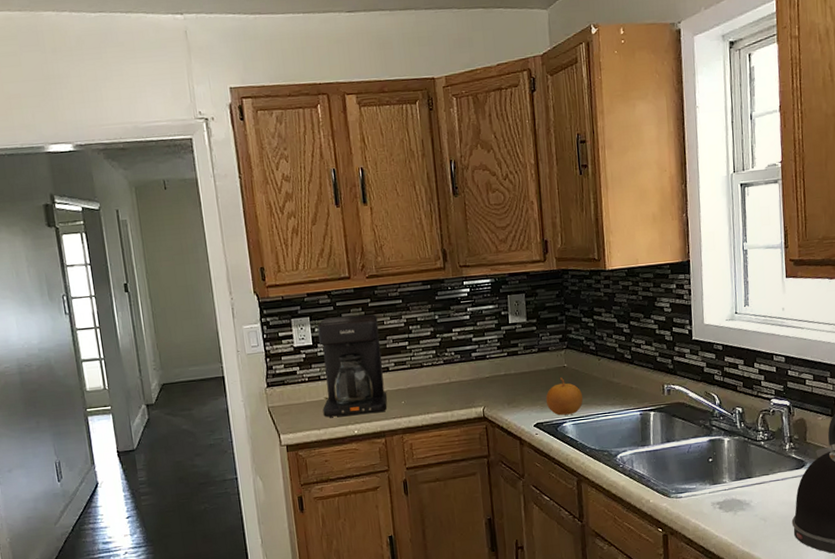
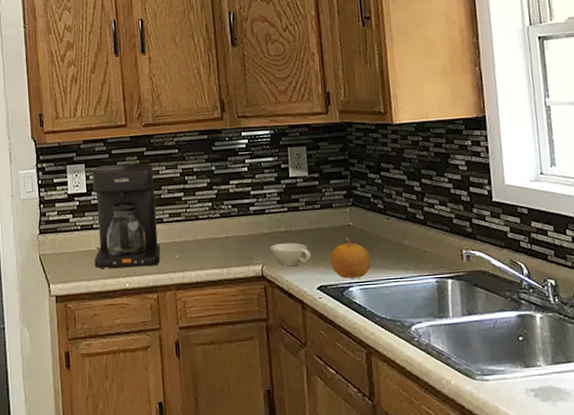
cup: none [490,385,530,407] -> present [269,242,312,266]

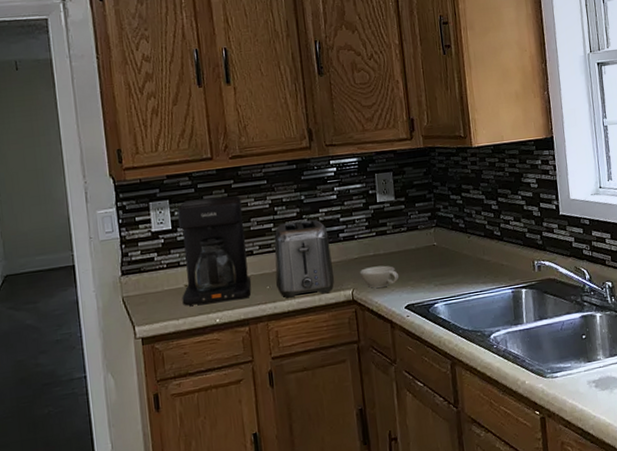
toaster: none [184,191,244,270] -> present [274,219,335,300]
fruit: present [330,236,371,279] -> none [416,256,454,296]

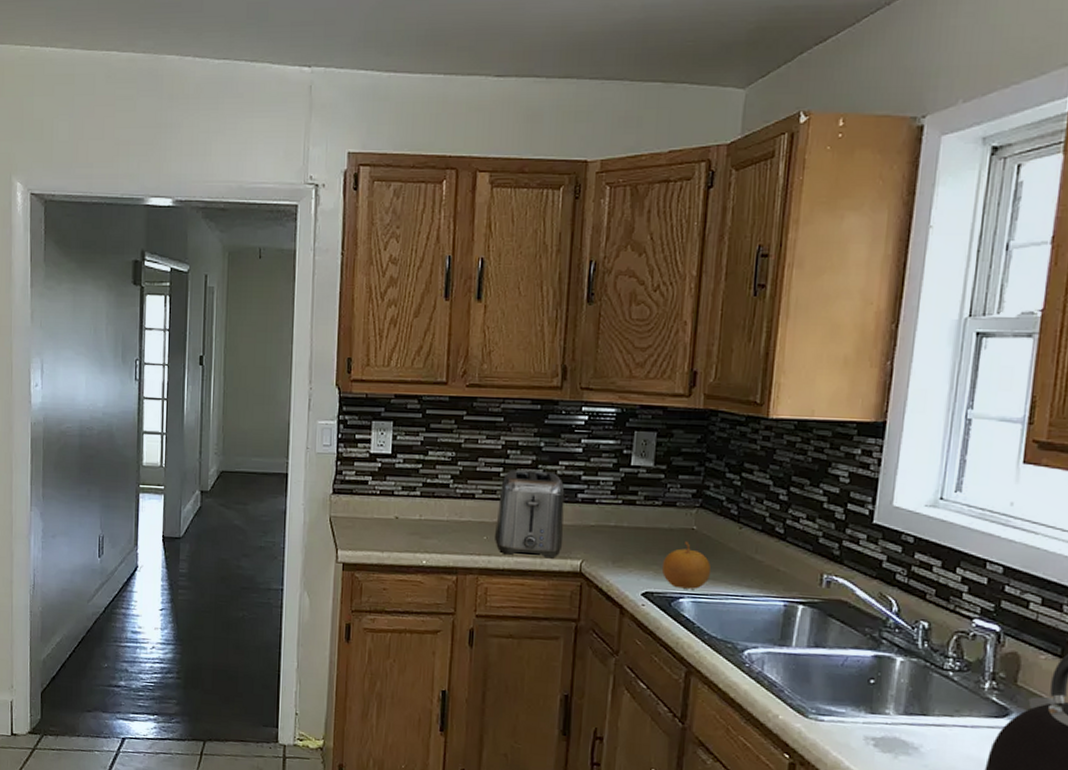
coffee maker: present [177,195,252,306] -> none [390,426,472,545]
cup: present [359,265,400,288] -> none [593,539,642,565]
fruit: none [416,256,454,296] -> present [662,541,711,589]

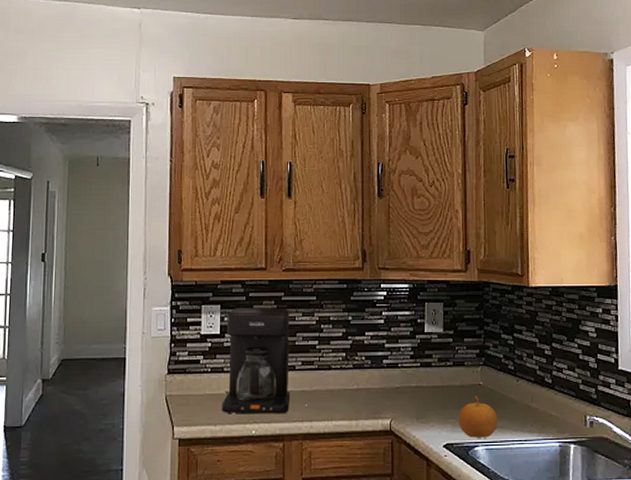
coffee maker: none [390,426,472,545] -> present [222,307,291,414]
toaster: present [495,469,565,559] -> none [315,342,374,420]

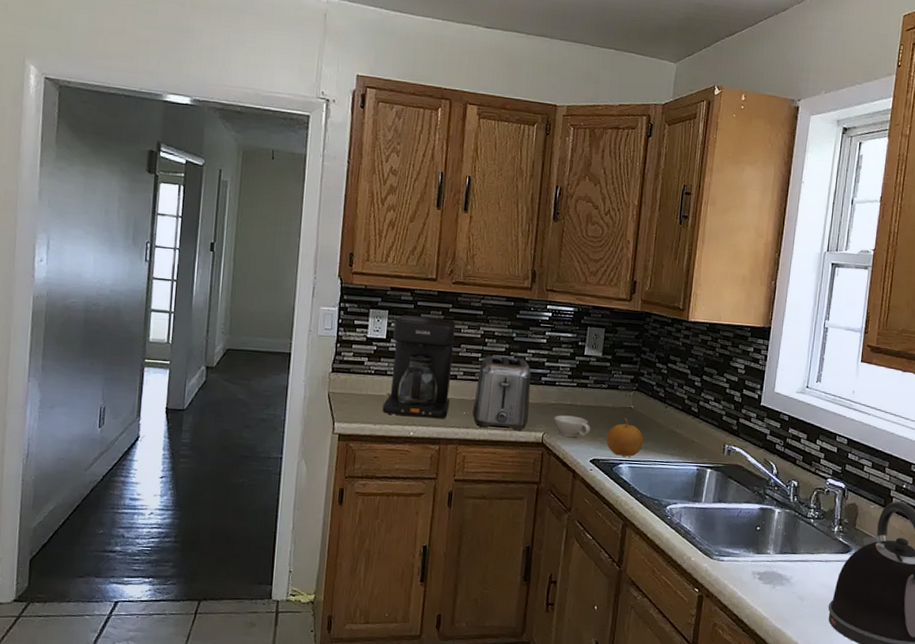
toaster: none [315,342,374,420] -> present [473,355,532,431]
cup: none [399,399,441,421] -> present [553,415,591,437]

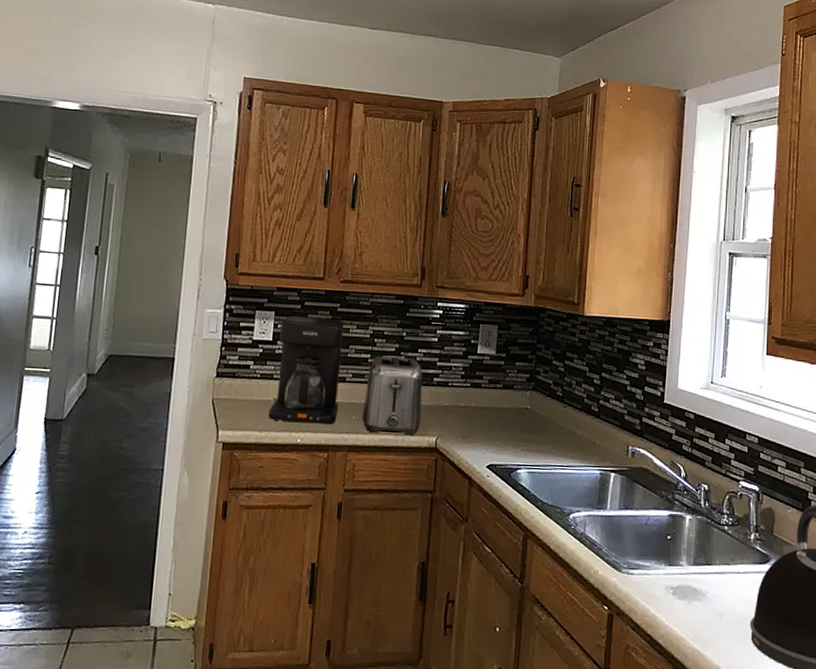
cup: present [553,415,591,437] -> none [447,417,487,441]
fruit: present [607,418,643,457] -> none [503,419,542,461]

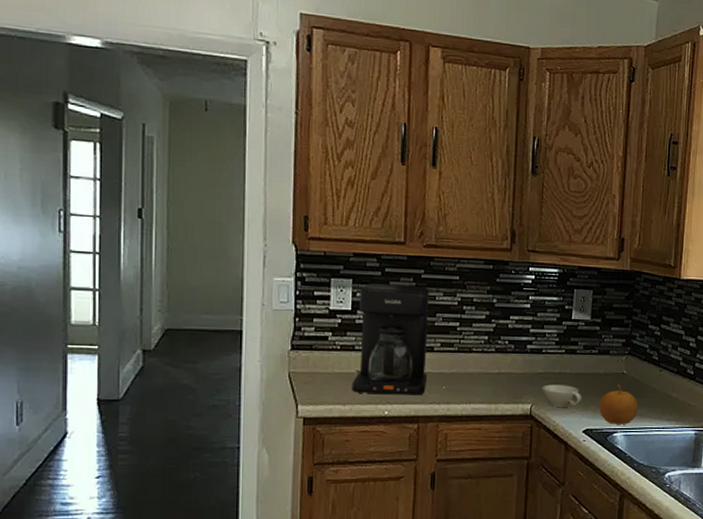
toaster: present [362,356,423,436] -> none [453,324,516,404]
cup: none [447,417,487,441] -> present [541,384,582,407]
fruit: none [503,419,542,461] -> present [600,384,638,425]

